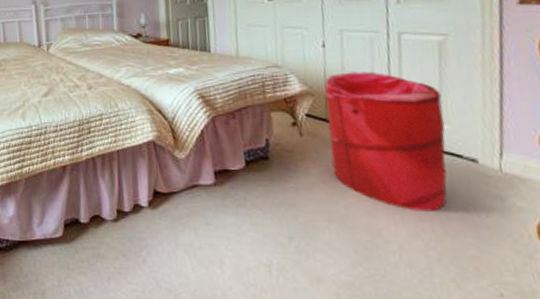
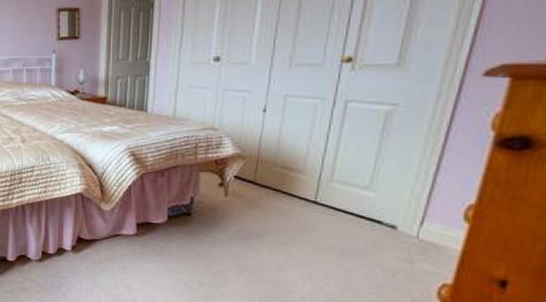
laundry hamper: present [325,71,448,212] -> none [252,138,376,270]

